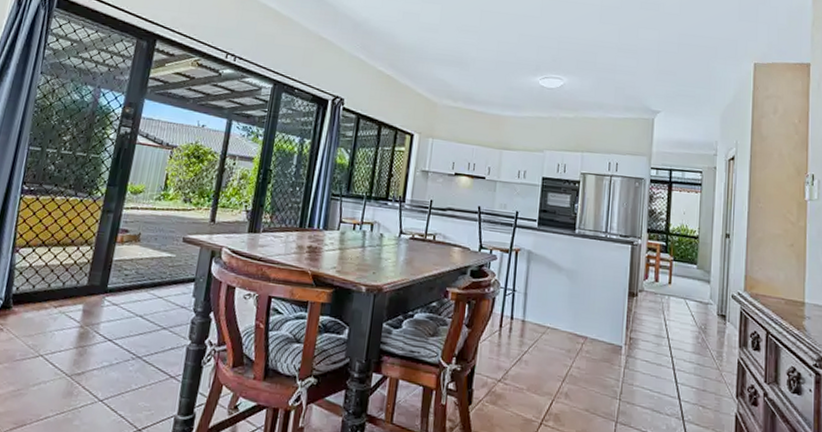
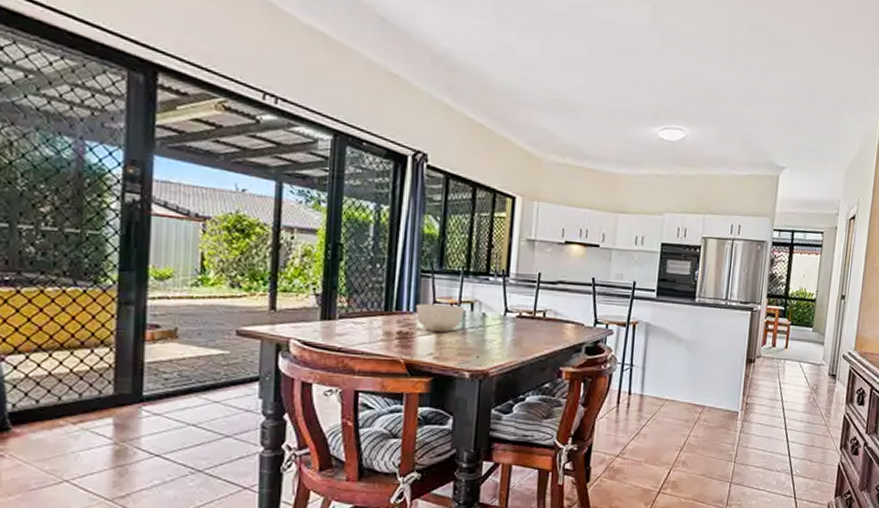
bowl: none [324,222,365,250] -> present [415,303,464,333]

